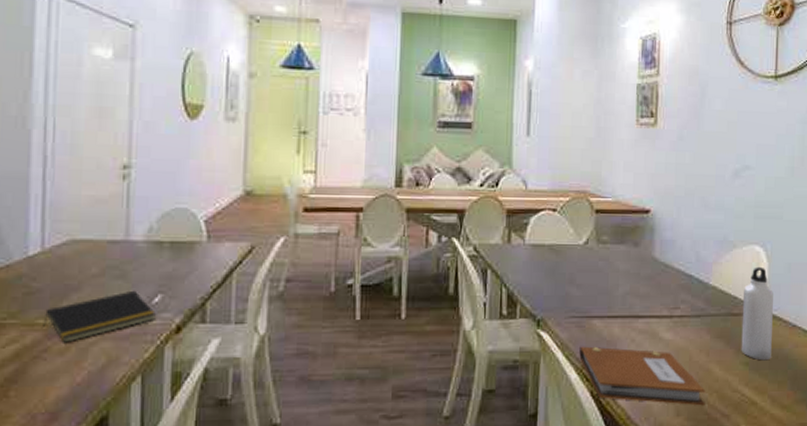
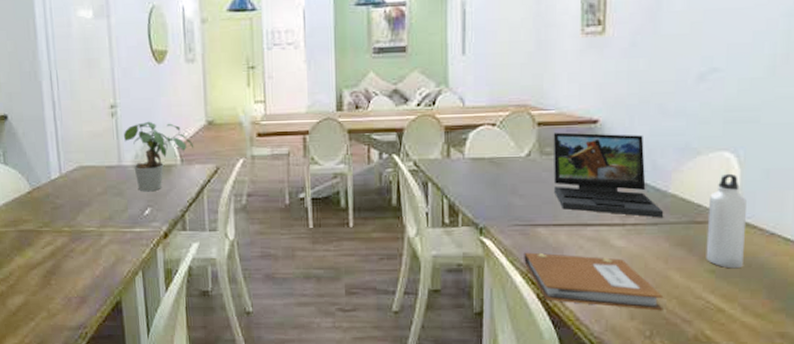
notepad: present [43,290,157,343] -> none [68,205,149,245]
potted plant: none [135,187,226,274] -> present [123,121,194,192]
laptop: none [609,221,706,310] -> present [553,132,664,218]

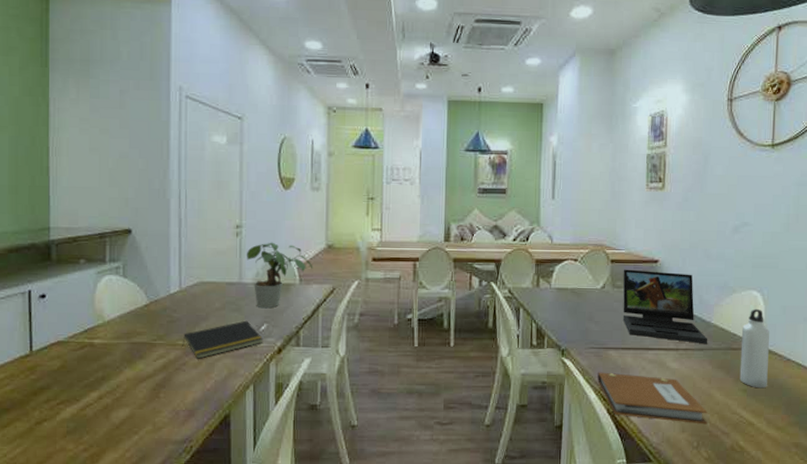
notepad: none [68,205,149,245] -> present [182,320,264,359]

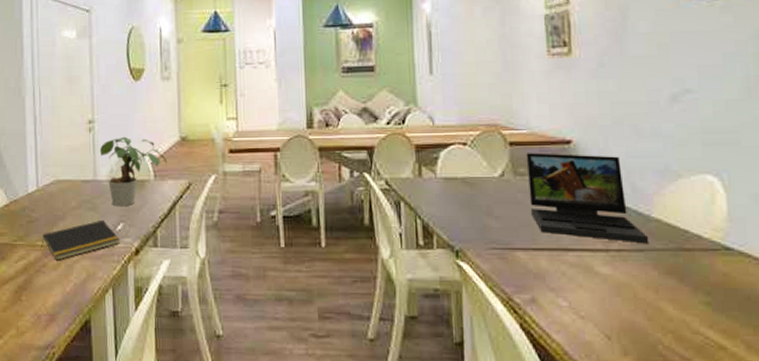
notebook: present [597,372,708,425] -> none [504,278,659,347]
water bottle: present [739,308,769,389] -> none [695,197,741,301]

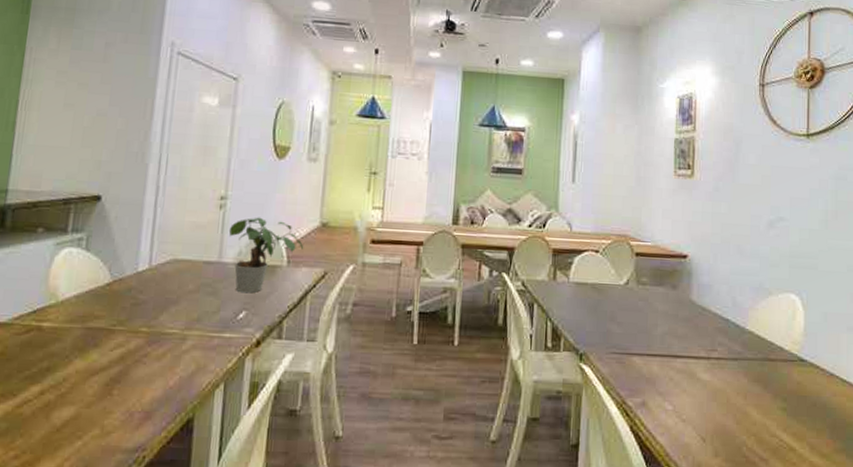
notepad: present [41,219,121,260] -> none [145,306,241,350]
laptop: present [526,153,649,244] -> none [648,264,743,354]

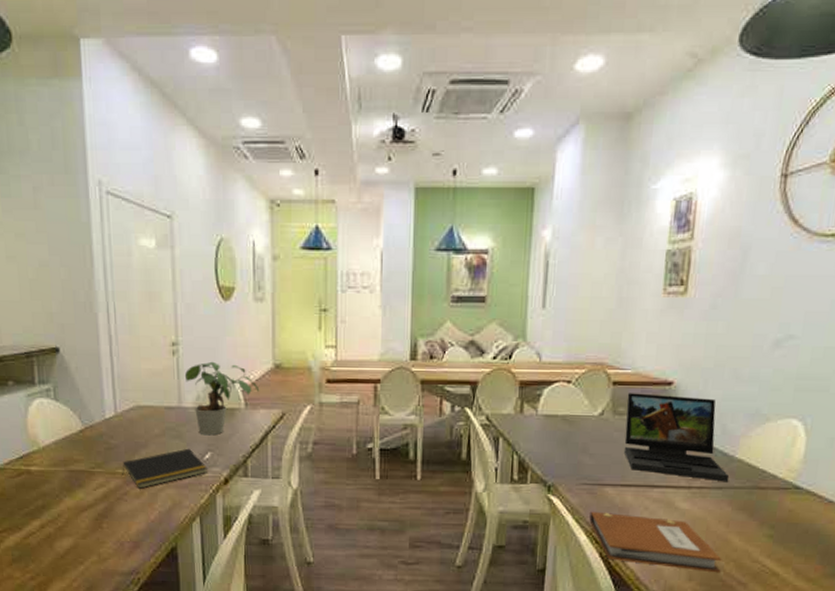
notepad: none [145,306,241,350] -> present [122,448,208,489]
notebook: none [619,381,744,448] -> present [589,511,722,573]
laptop: none [648,264,743,354] -> present [623,393,730,482]

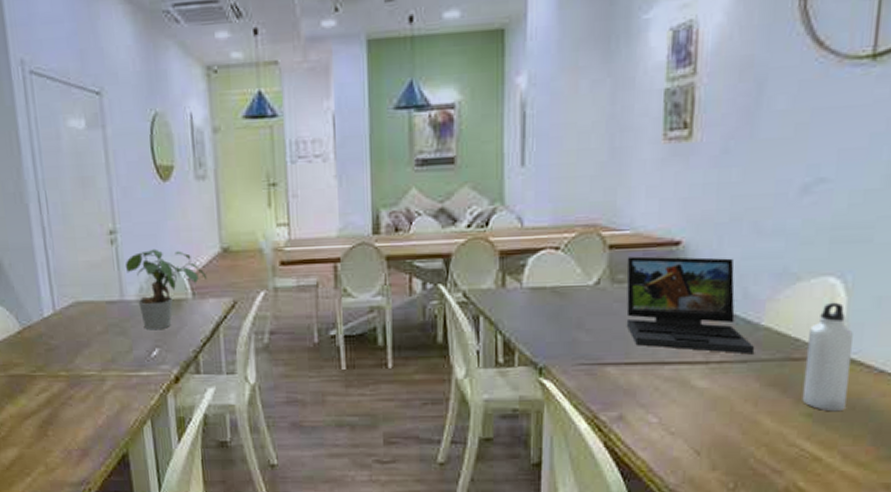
notepad: present [122,448,208,489] -> none [65,345,157,392]
notebook: present [589,511,722,573] -> none [590,395,751,460]
water bottle: none [765,441,809,534] -> present [802,302,853,412]

